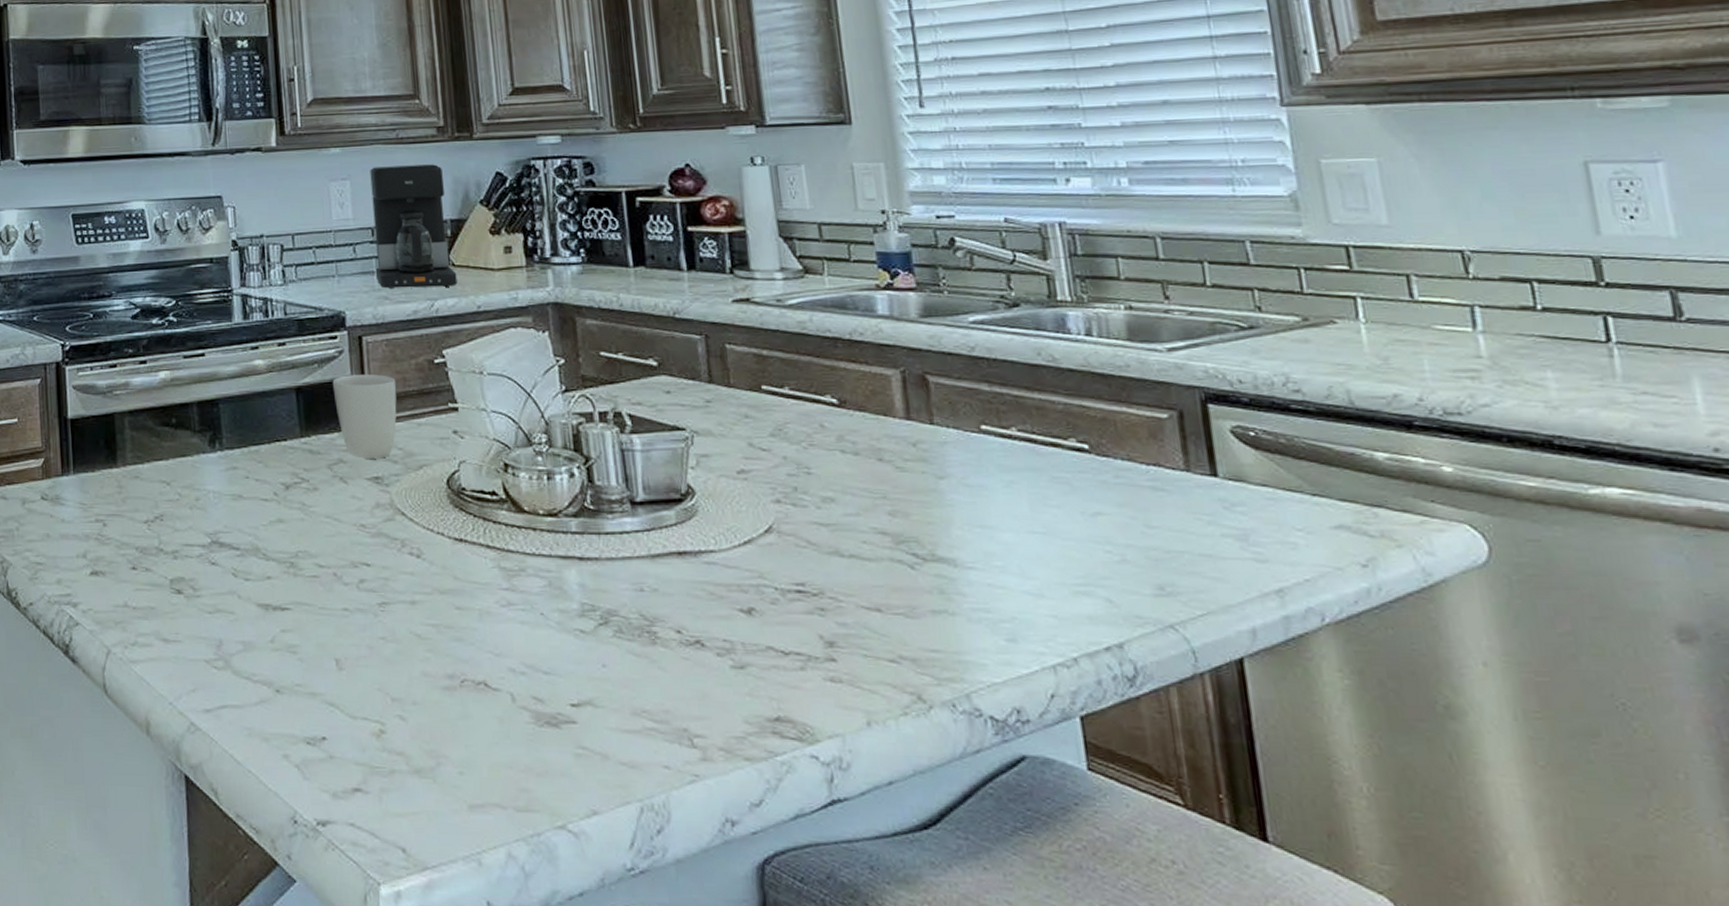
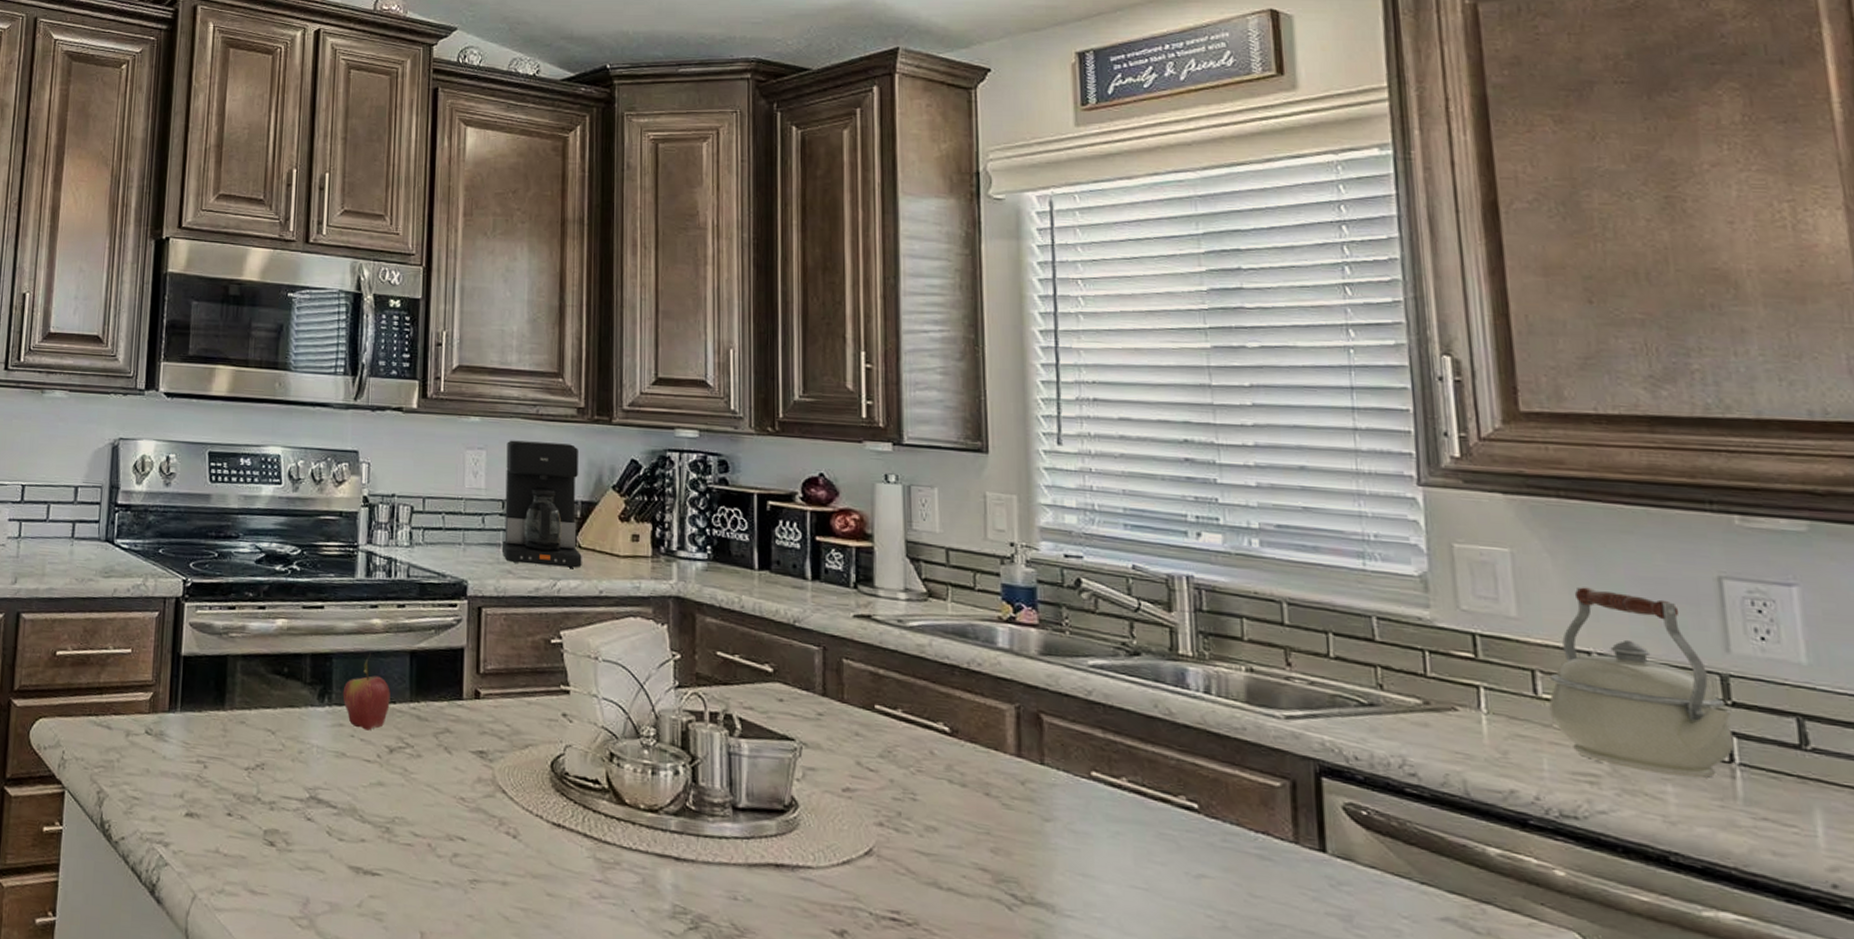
fruit: none [232,394,281,470] -> present [342,653,391,731]
mug: present [332,374,397,459] -> none [447,644,511,733]
kettle: none [1424,187,1610,362] -> present [1549,587,1734,779]

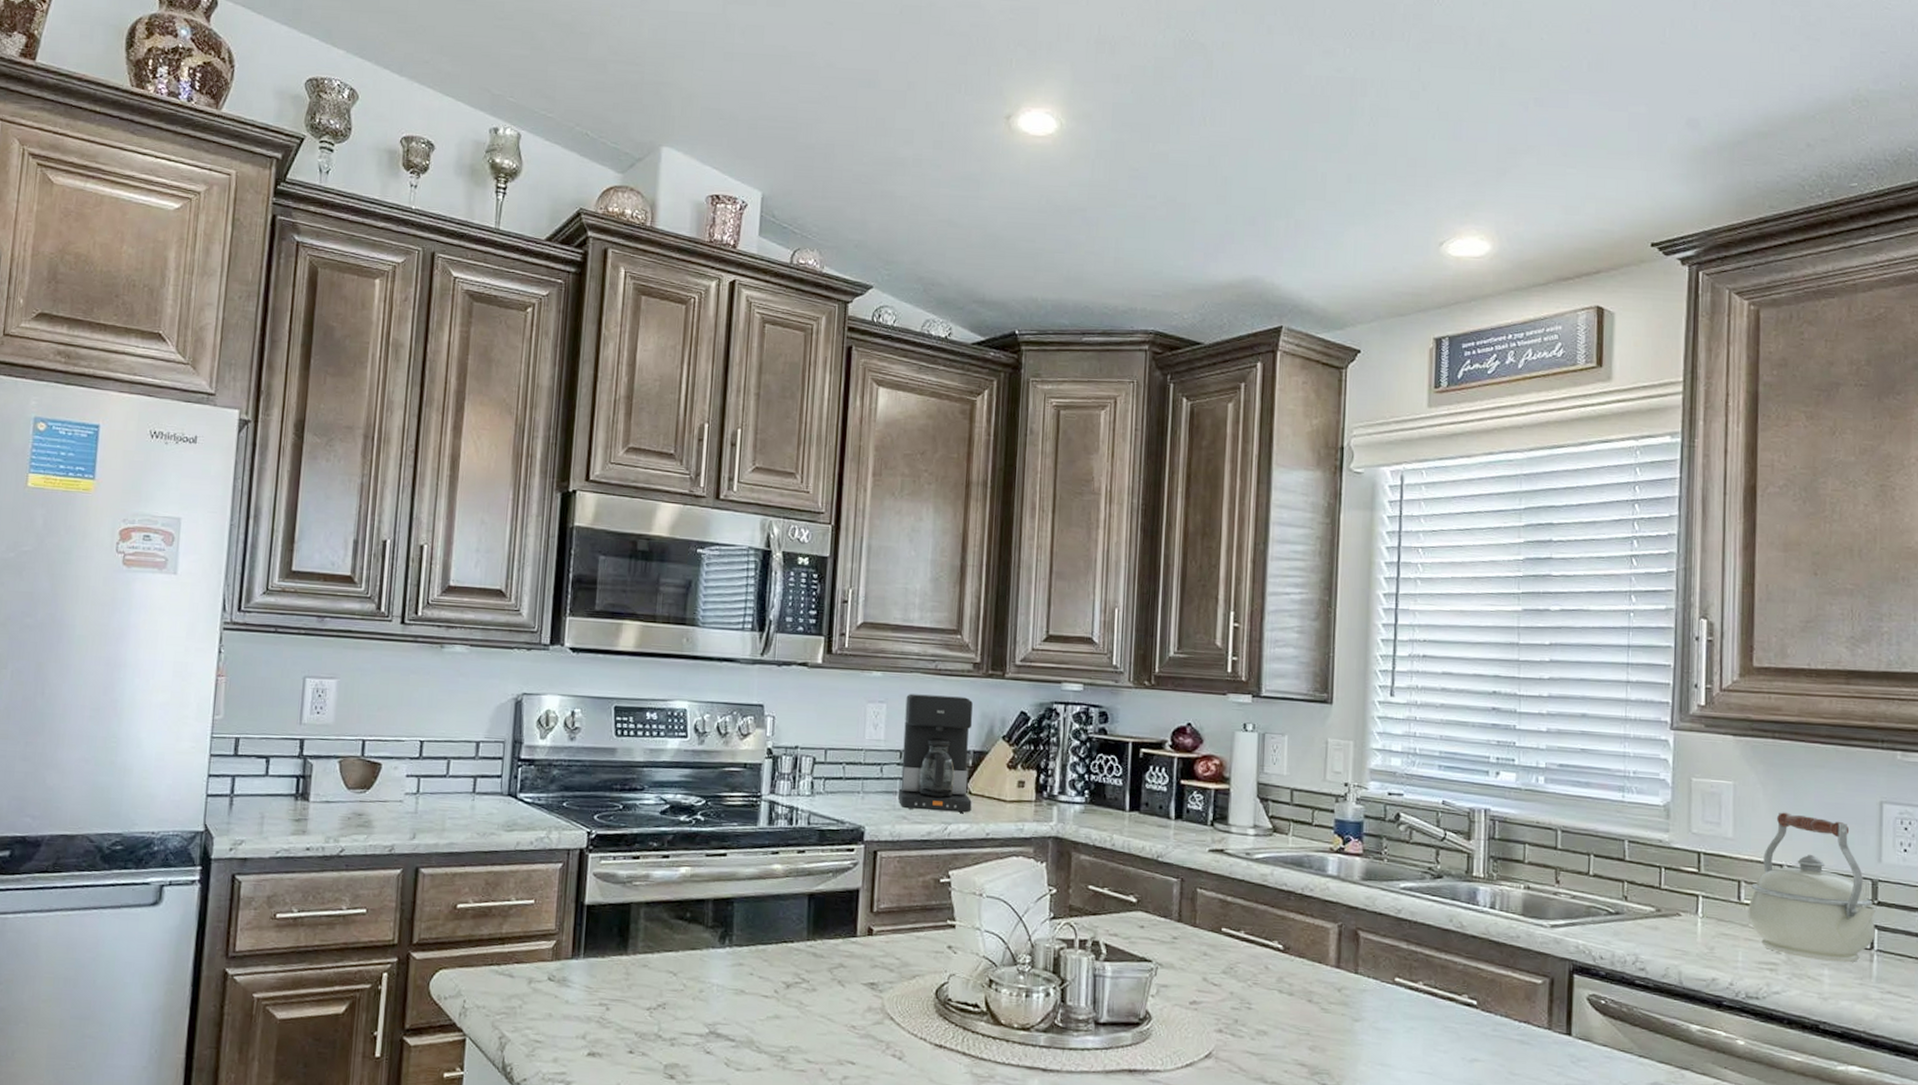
fruit: present [342,653,391,731] -> none [743,897,789,969]

